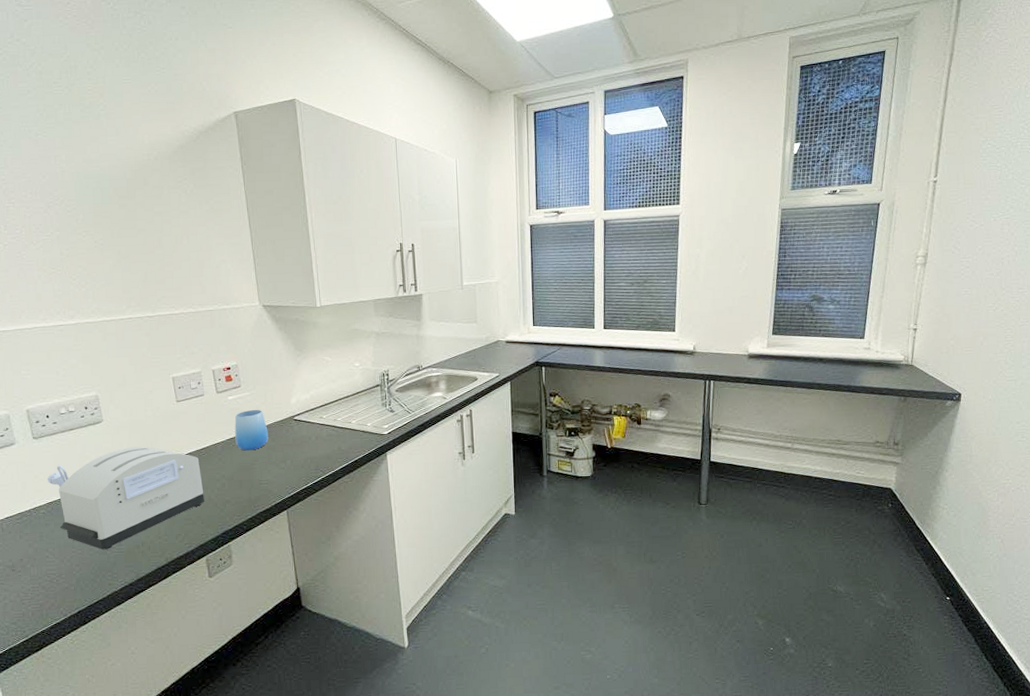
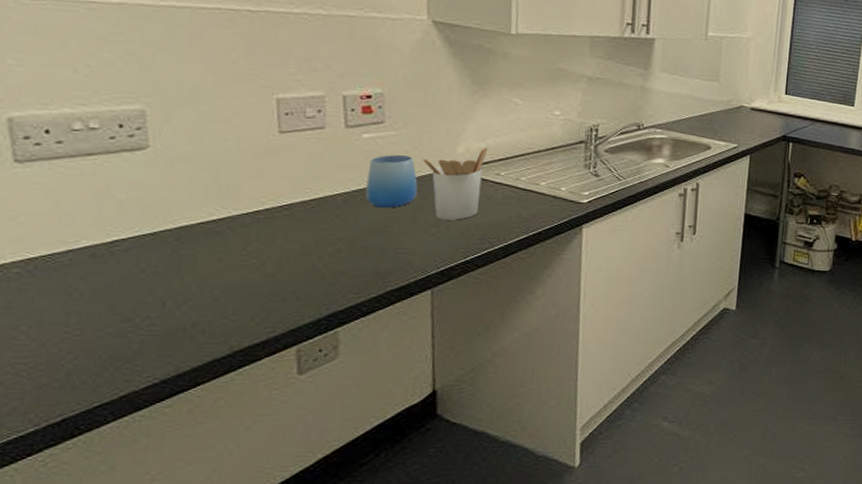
toaster: present [48,446,204,550] -> none [33,188,306,331]
utensil holder: none [268,397,312,456] -> present [422,147,488,220]

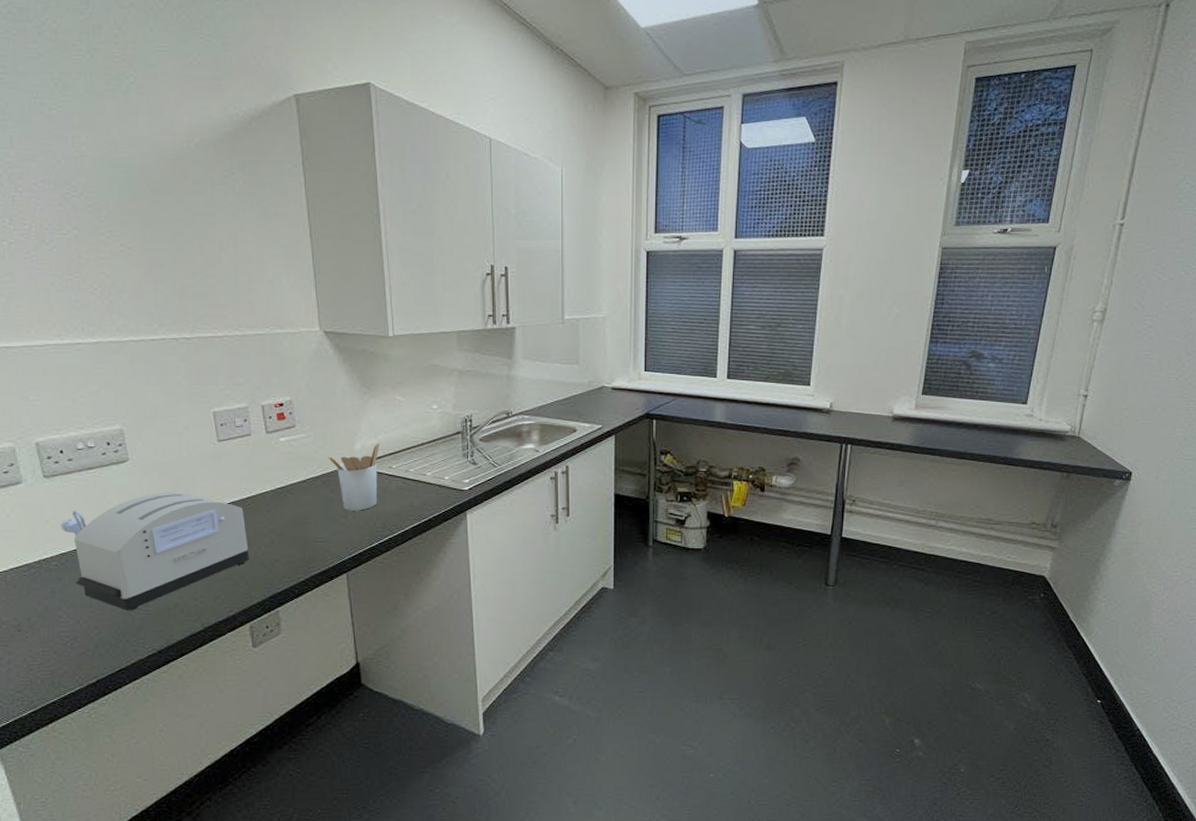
toaster: none [33,188,306,331] -> present [61,492,249,610]
cup: present [365,155,418,208] -> none [287,455,327,502]

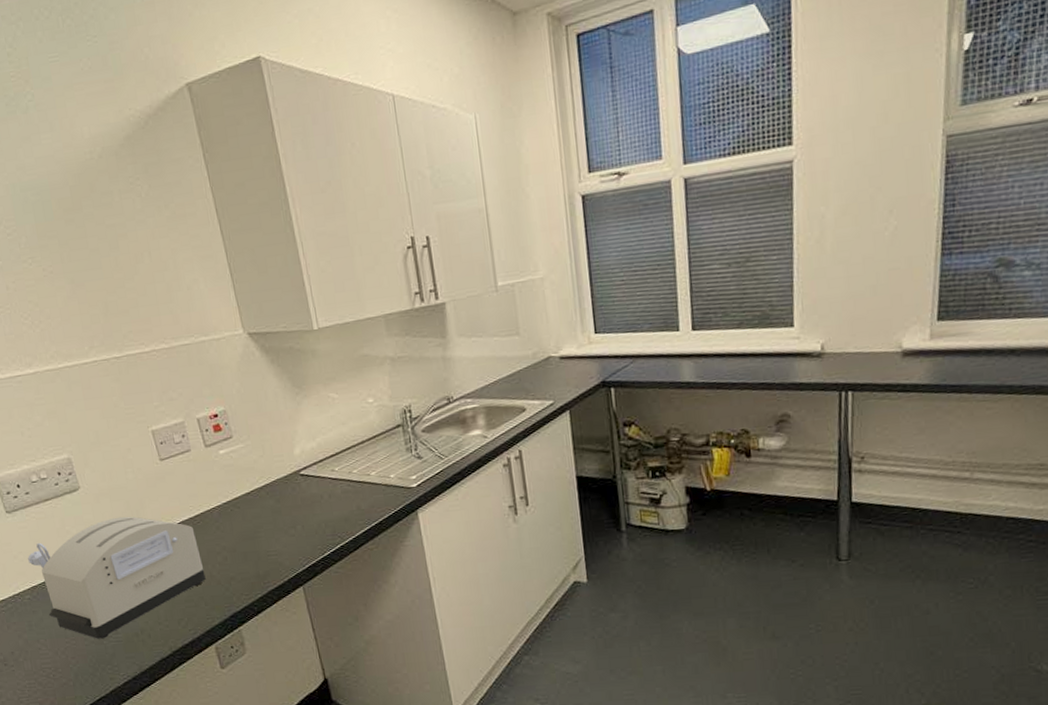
utensil holder: present [328,443,380,511] -> none [268,445,325,521]

